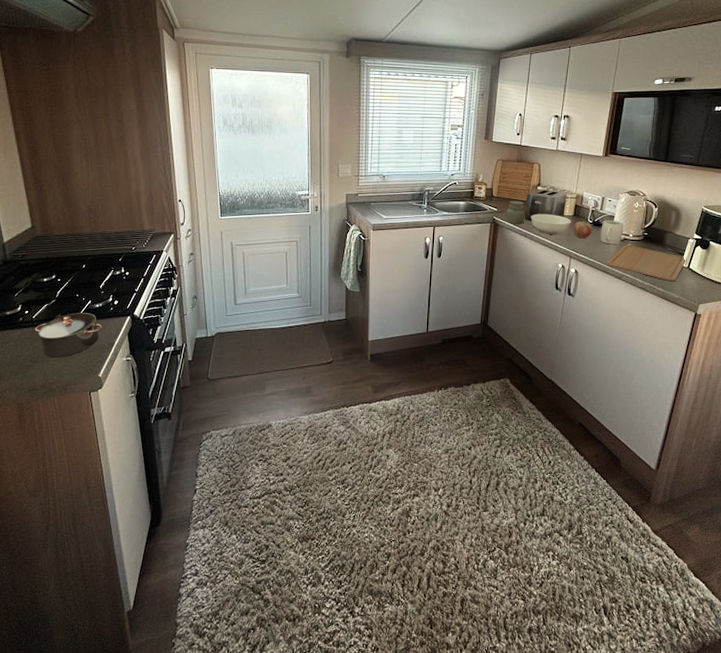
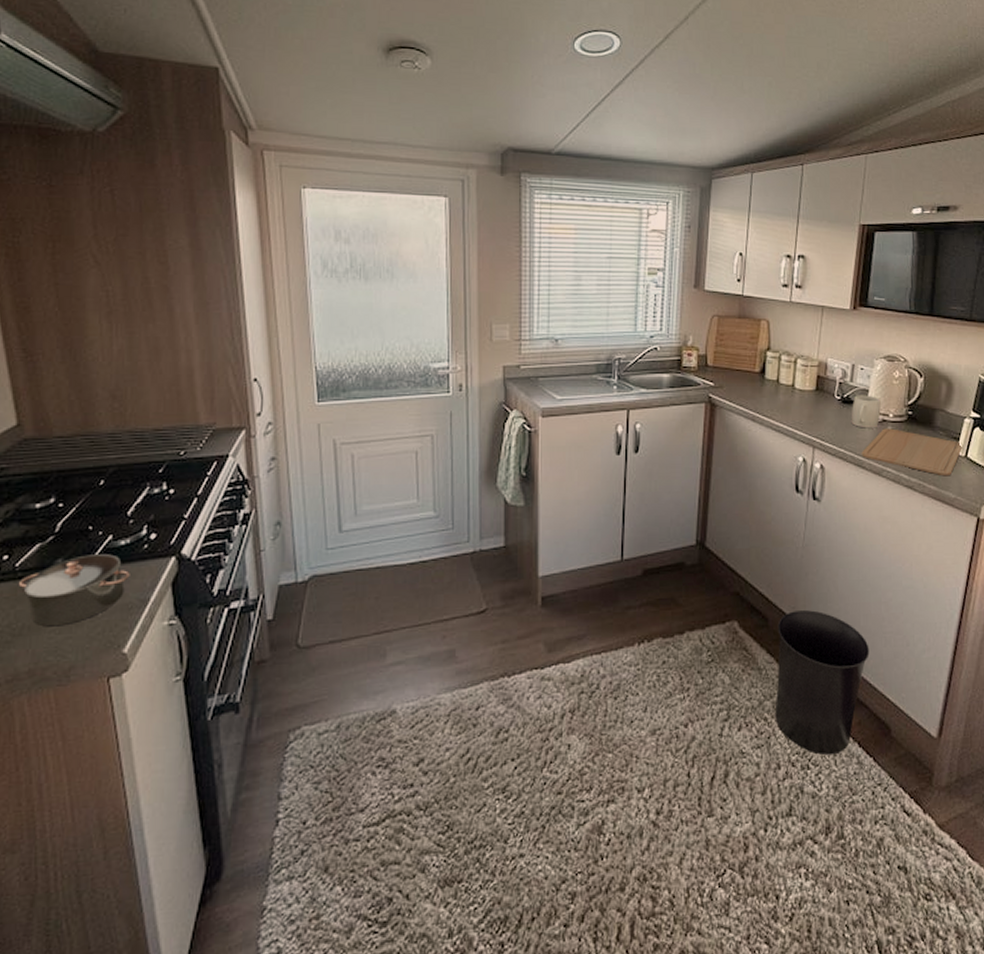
jar: present [505,200,525,225] -> none [725,371,752,405]
toaster: present [524,188,568,221] -> none [750,354,807,399]
bowl: present [530,213,571,235] -> none [759,388,813,418]
waste bin: none [534,374,607,475] -> present [774,610,870,755]
fruit: present [573,221,593,239] -> none [816,398,841,422]

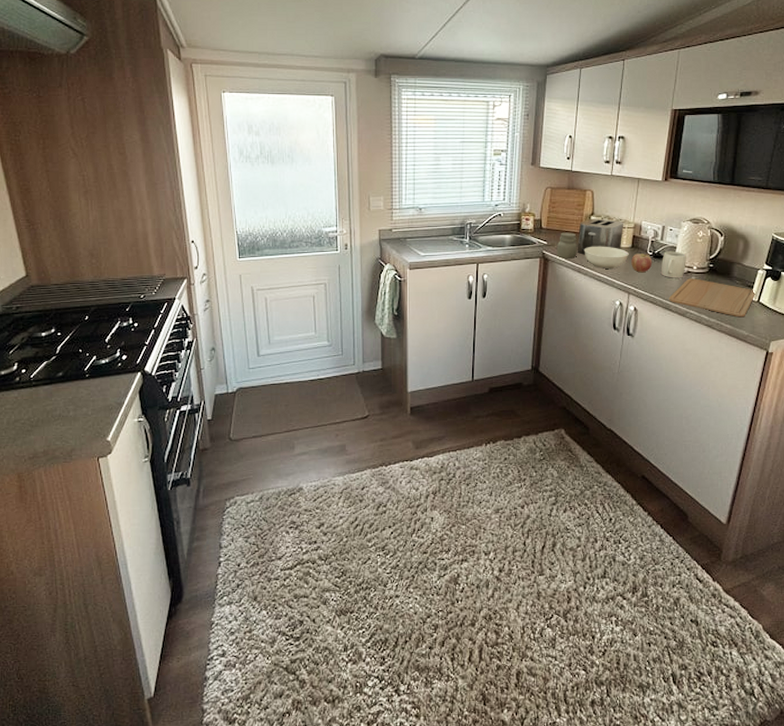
cooking pot: present [18,554,130,627] -> none [33,370,110,421]
jar: none [725,371,752,405] -> present [556,232,578,260]
toaster: none [750,354,807,399] -> present [577,218,624,255]
bowl: none [759,388,813,418] -> present [584,246,629,270]
waste bin: present [774,610,870,755] -> none [593,422,672,533]
fruit: none [816,398,841,422] -> present [631,253,653,273]

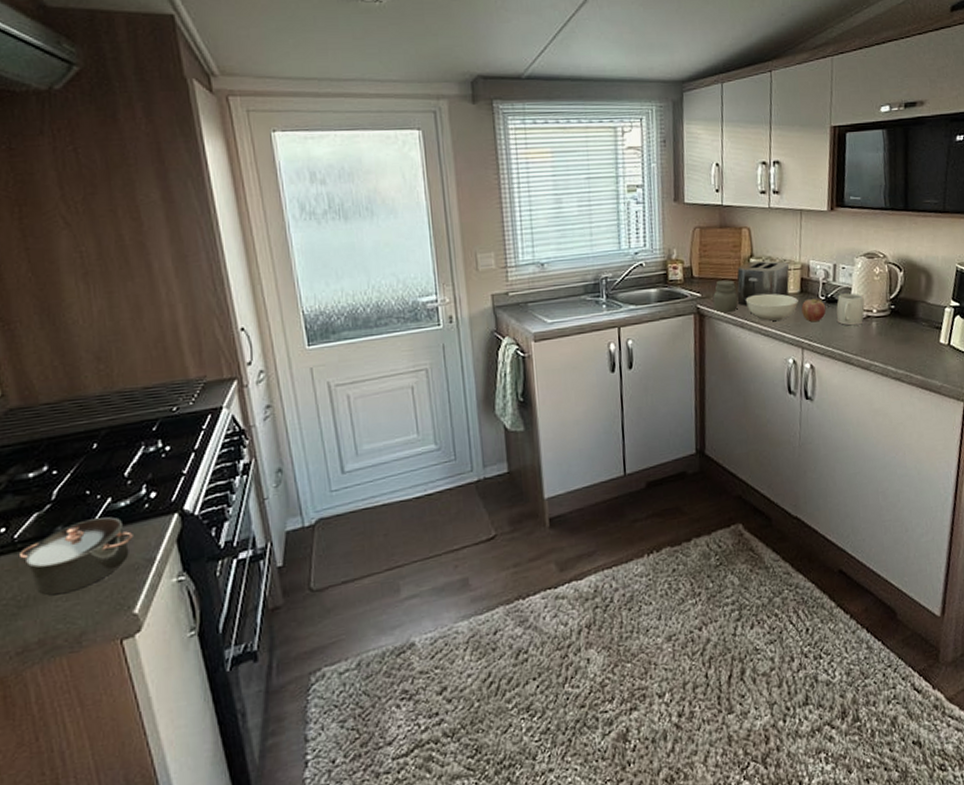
cooking pot: none [33,370,110,421] -> present [18,517,134,596]
chopping board: present [668,278,757,318] -> none [848,323,946,366]

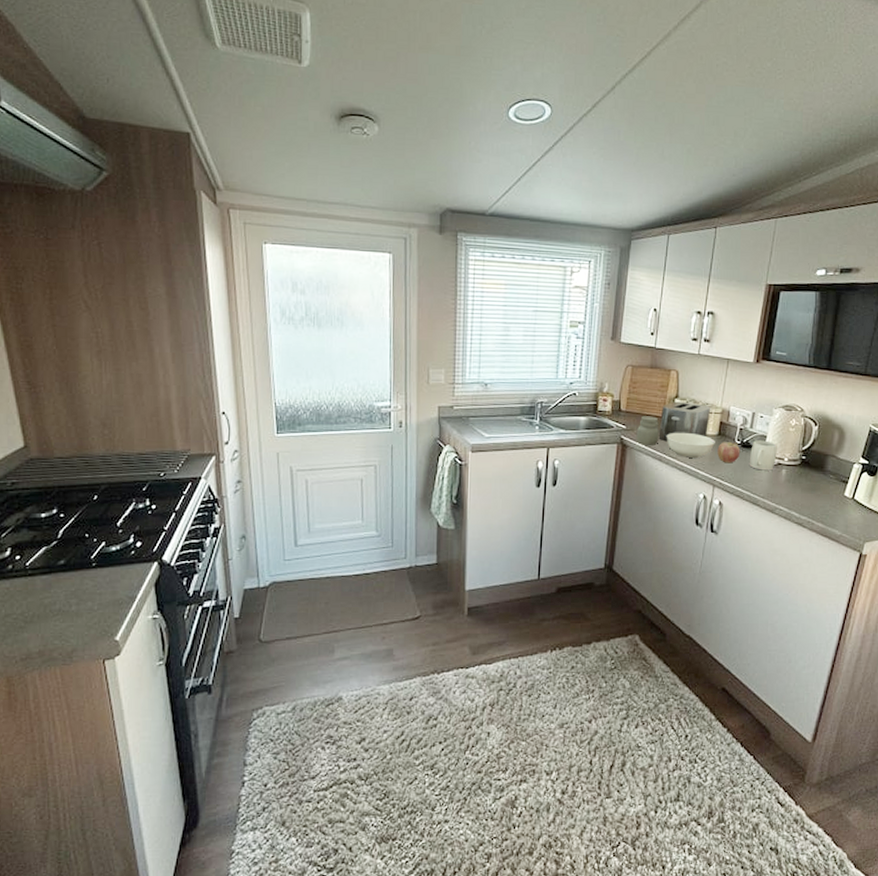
cooking pot: present [18,517,134,596] -> none [28,558,120,616]

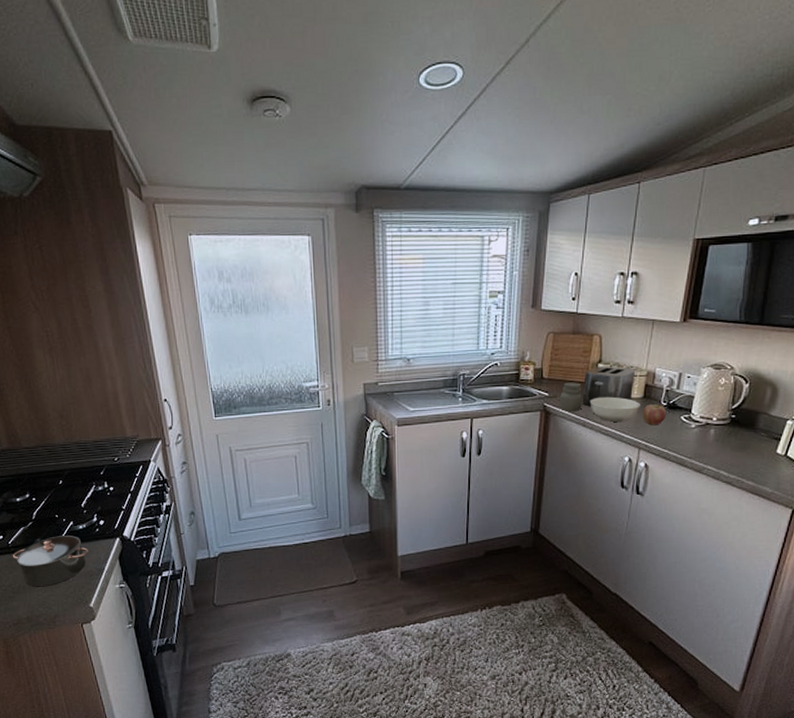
cooking pot: none [28,558,120,616] -> present [12,535,89,587]
mug: present [749,440,777,471] -> none [675,401,705,431]

